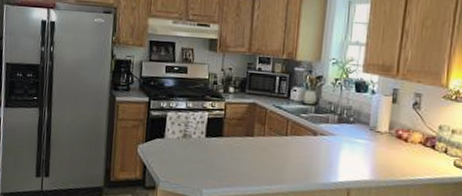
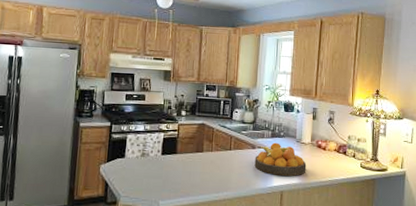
fruit bowl: none [315,129,382,171] -> present [254,142,307,176]

